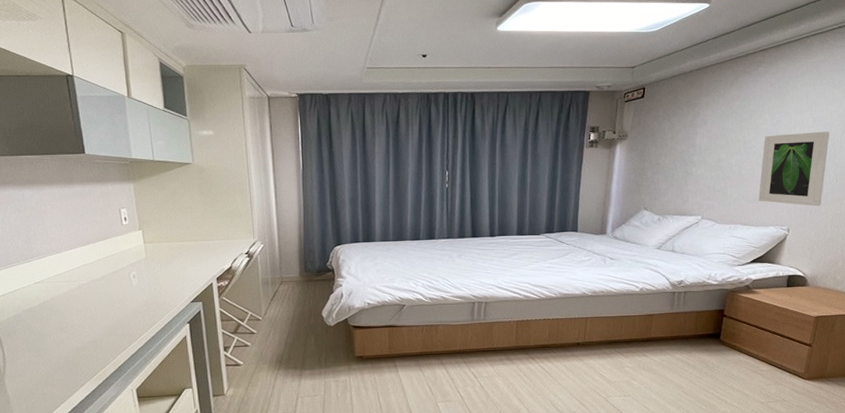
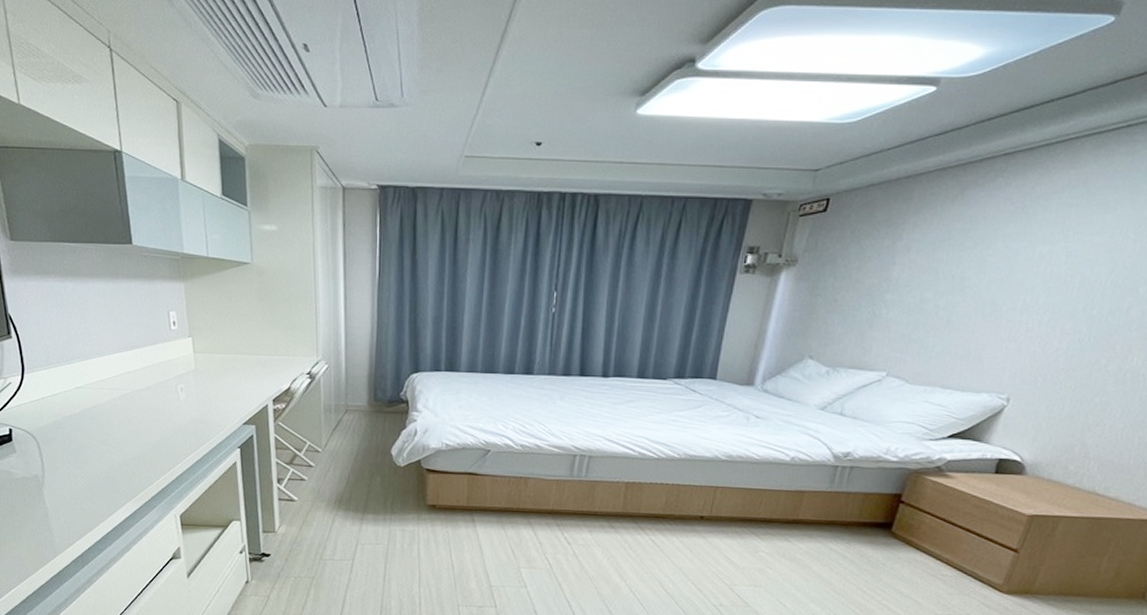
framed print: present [758,131,830,207] -> none [971,270,1090,372]

